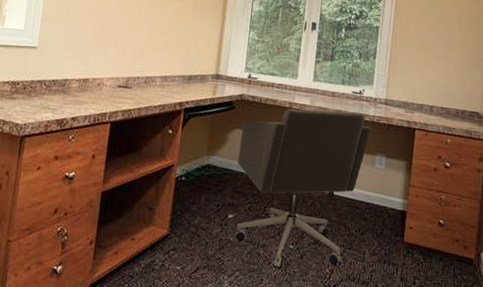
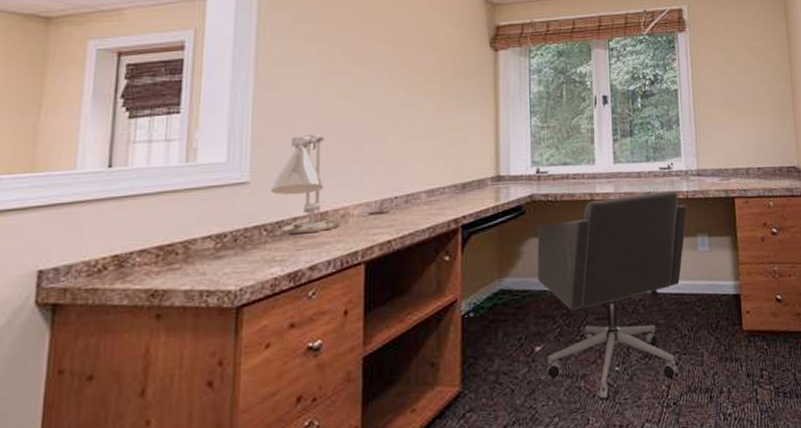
desk lamp: none [50,18,97,93] -> present [269,135,341,235]

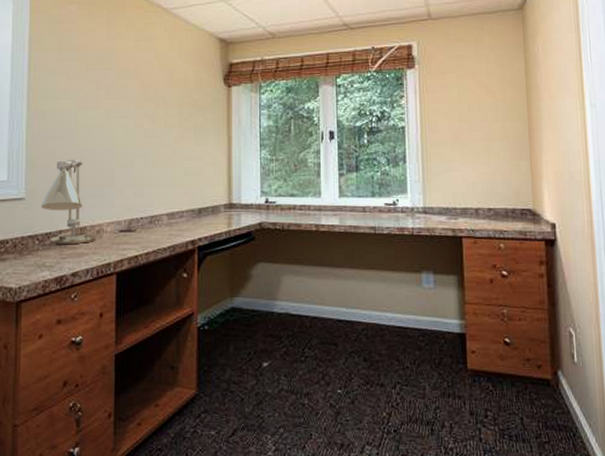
office chair: present [537,190,687,401] -> none [265,226,412,420]

